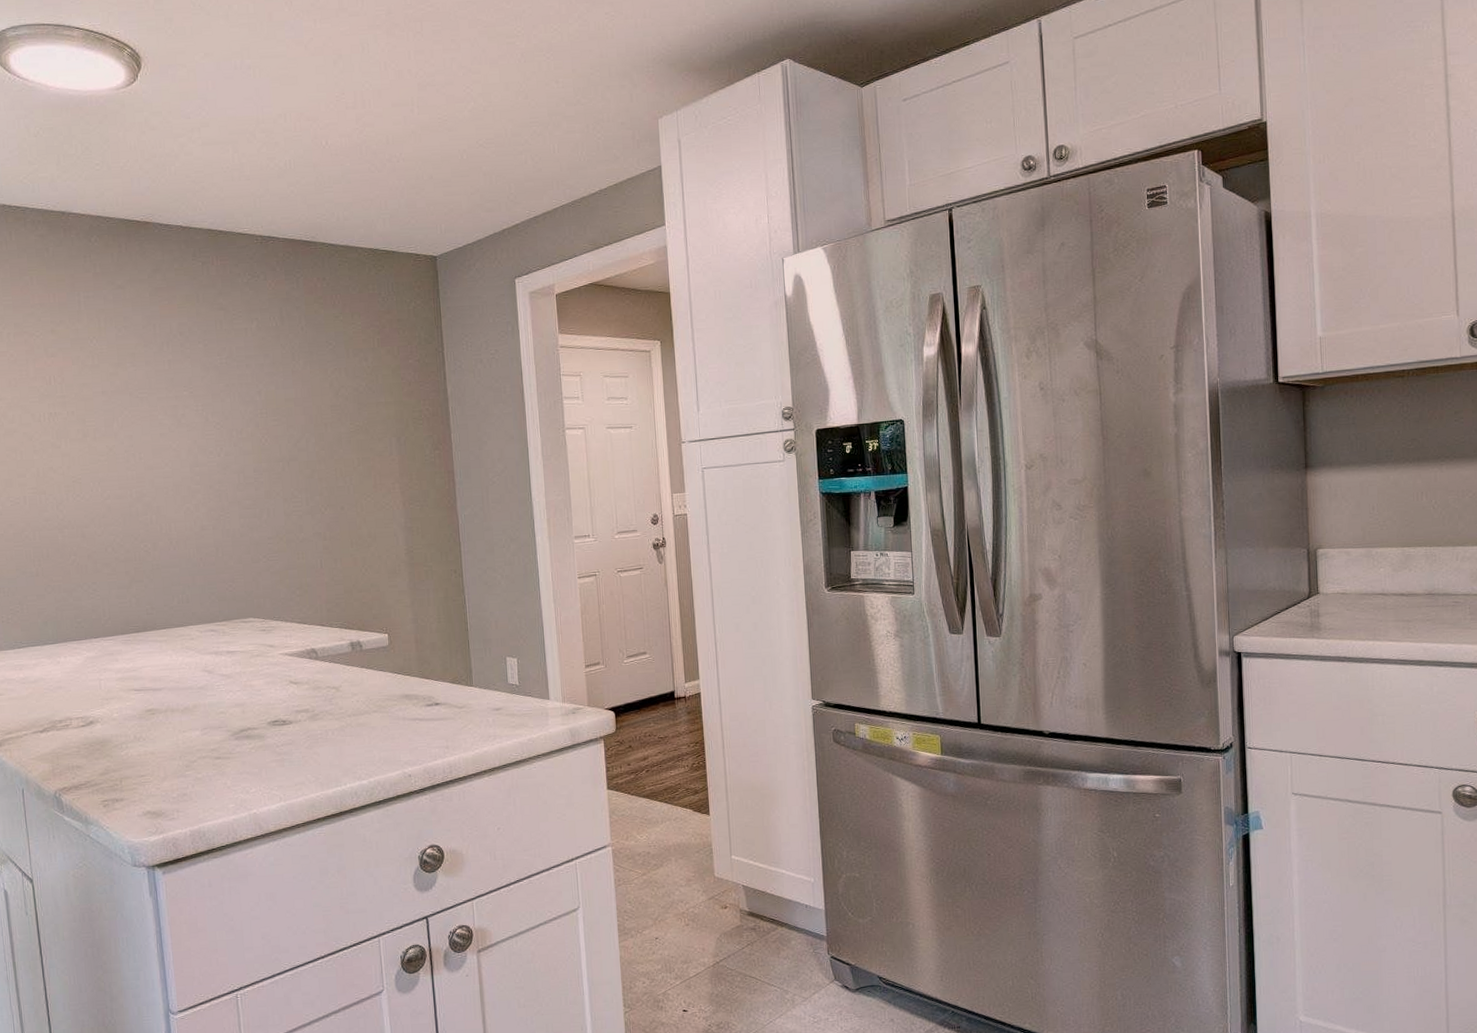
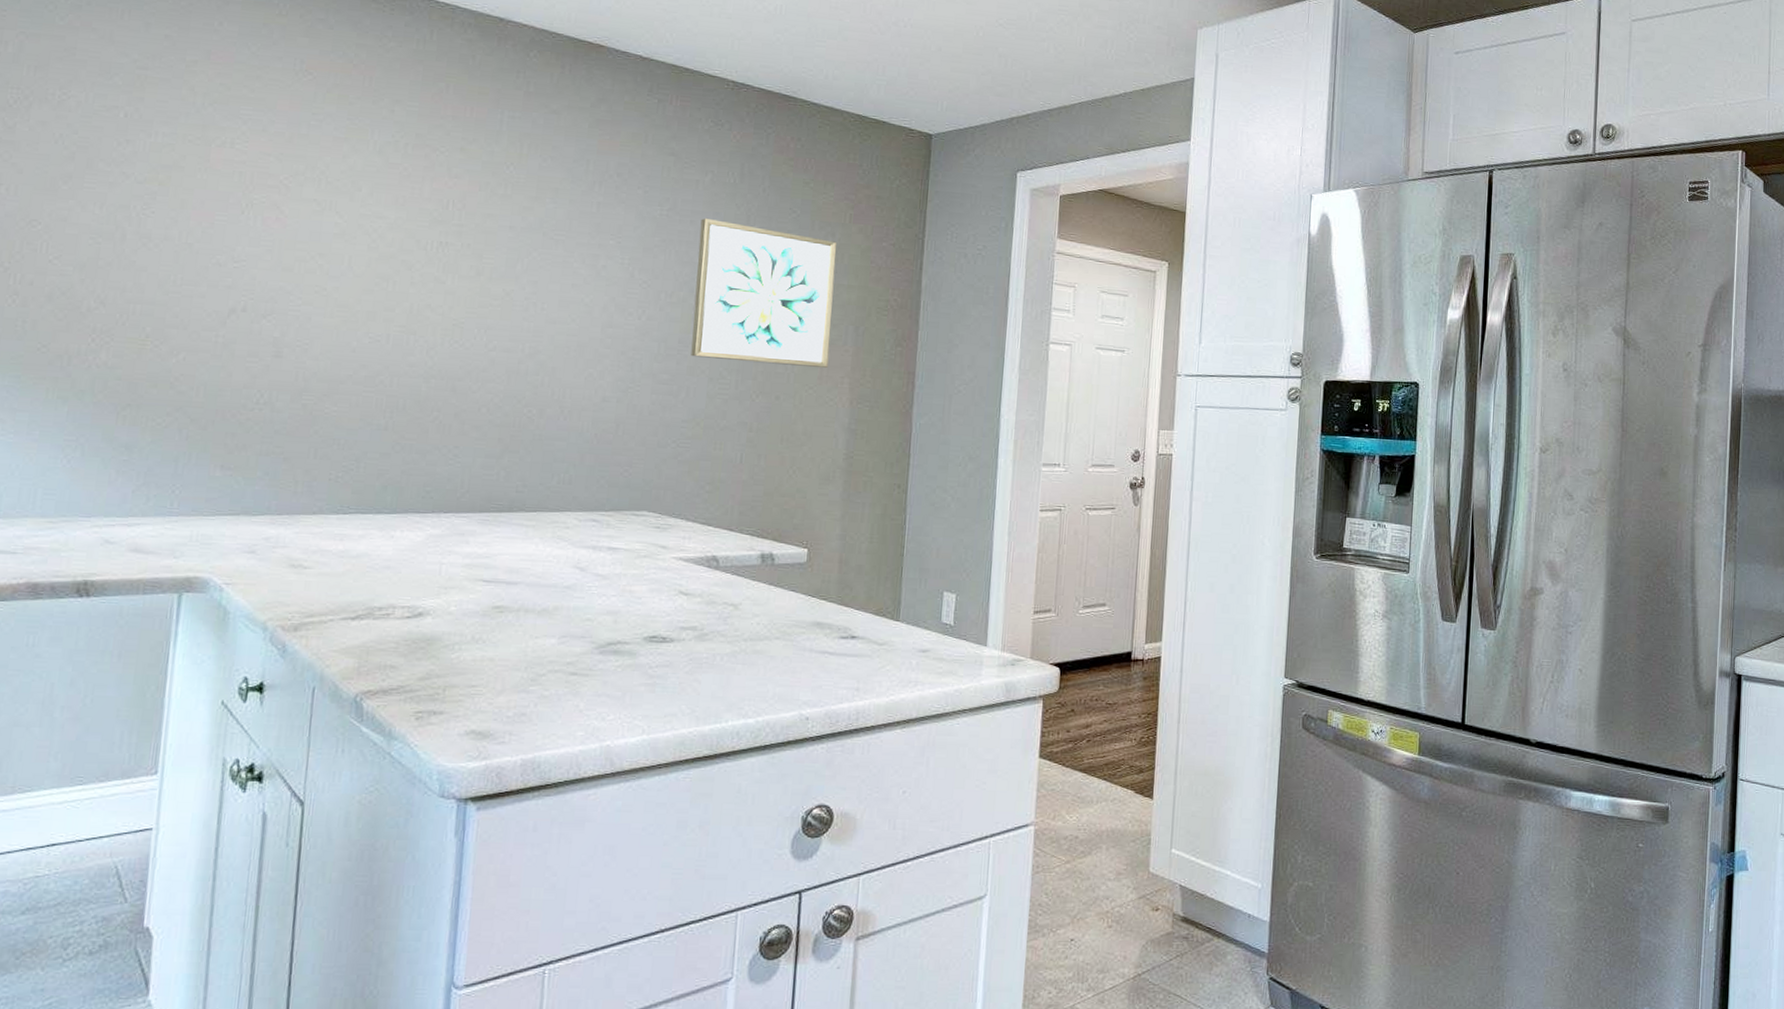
wall art: none [254,360,380,482] -> present [691,218,837,369]

